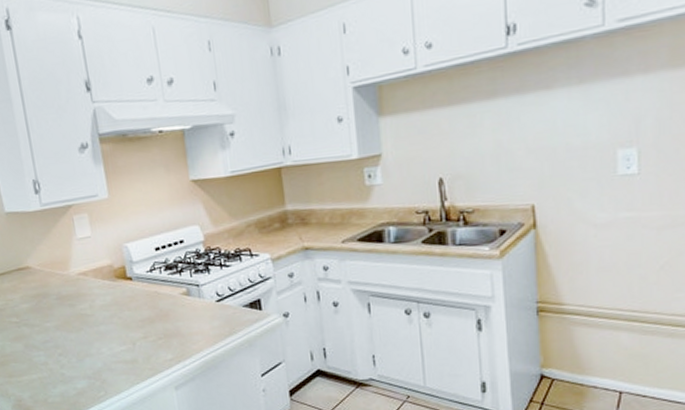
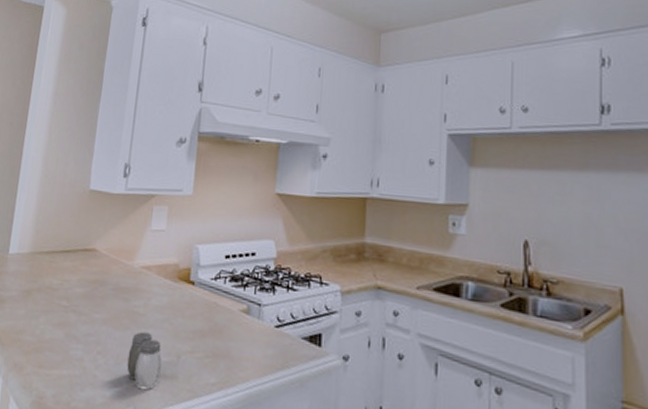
salt and pepper shaker: none [86,329,121,377] -> present [127,331,162,391]

